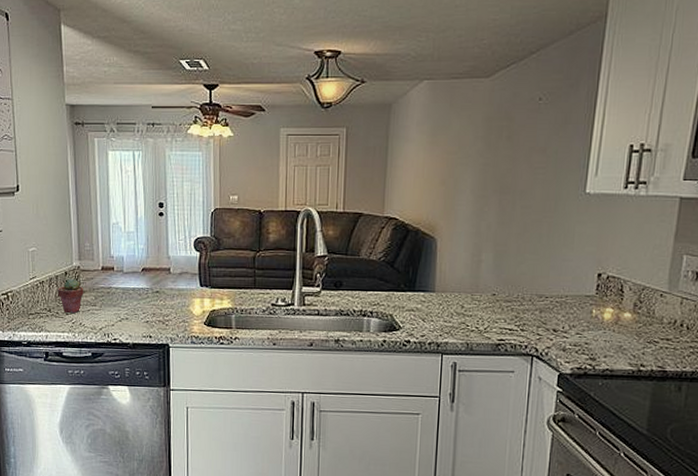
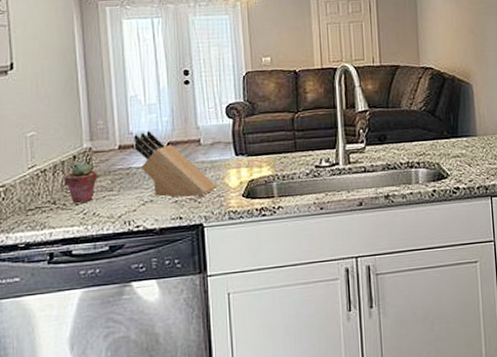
knife block: none [114,256,183,319] -> present [134,130,217,197]

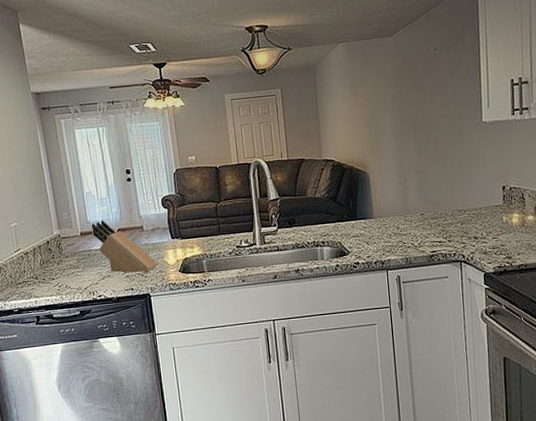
potted succulent: present [64,162,97,203] -> none [42,246,67,278]

